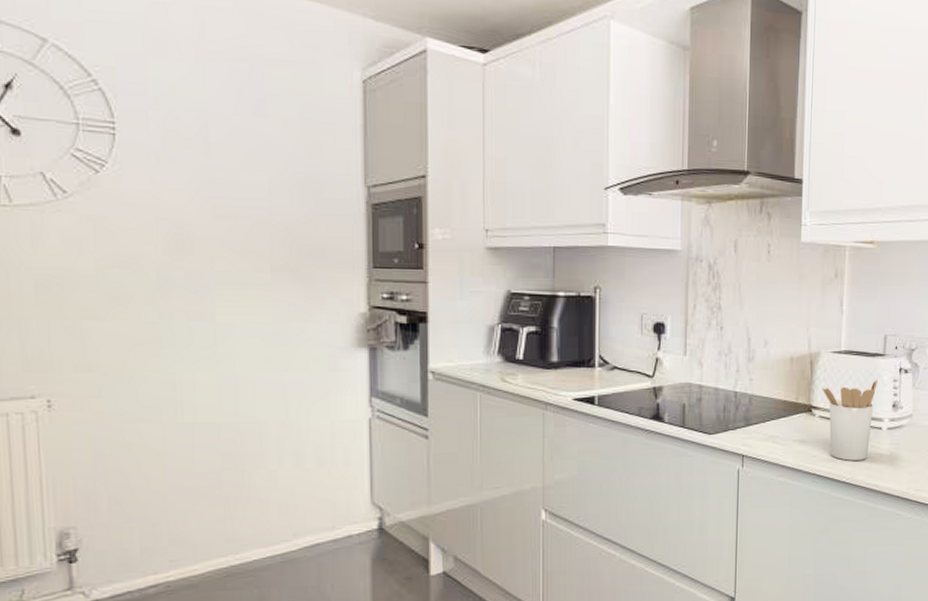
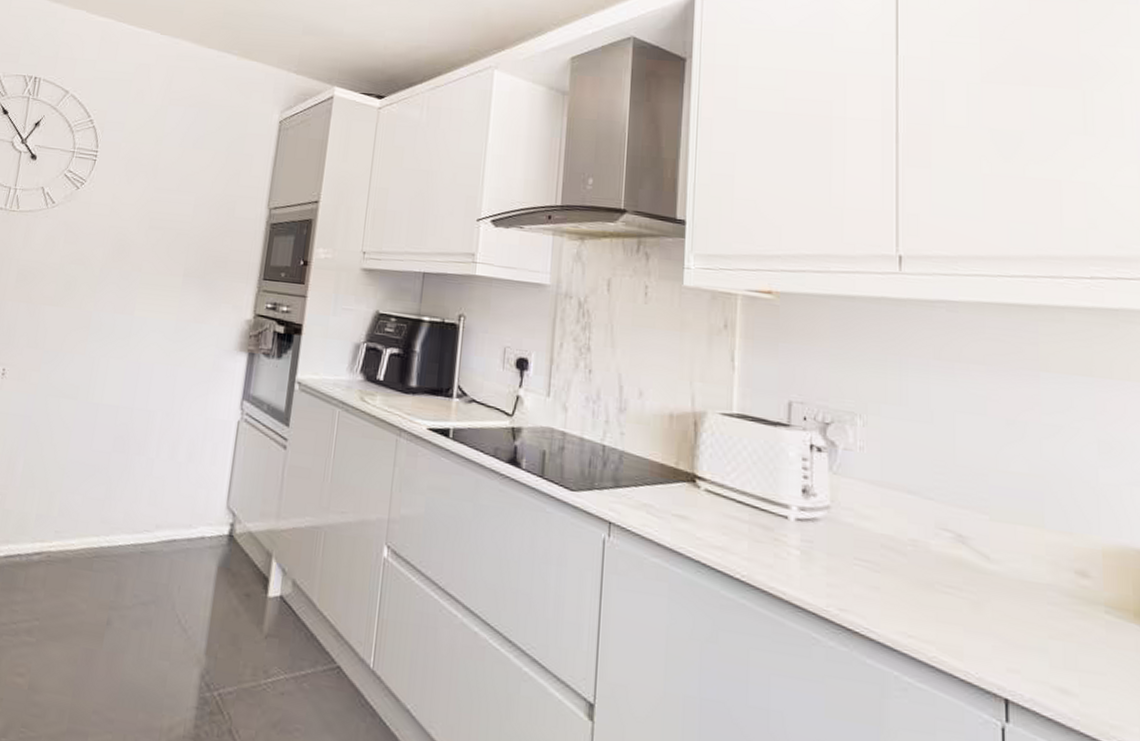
utensil holder: present [822,380,878,461] -> none [709,455,781,555]

